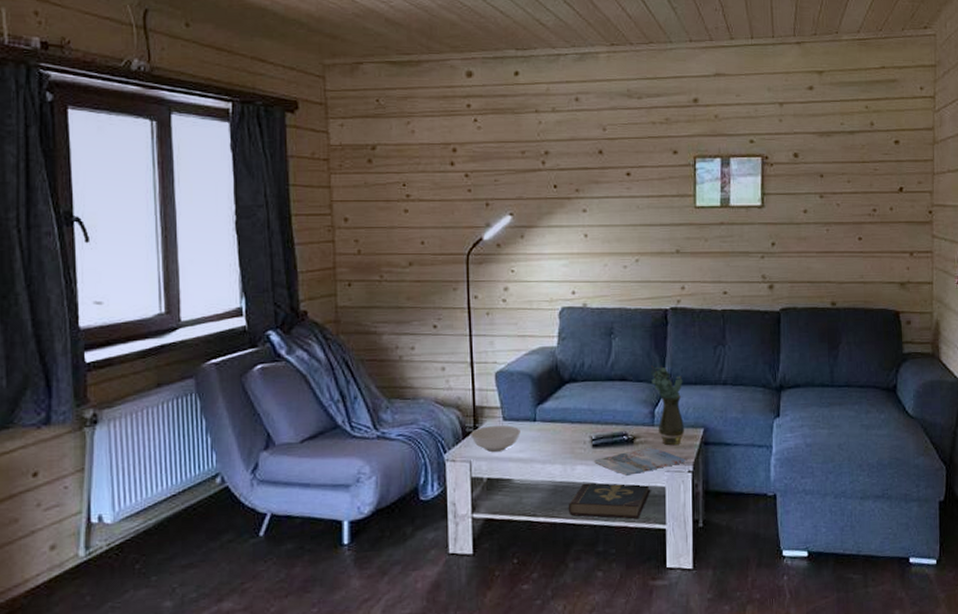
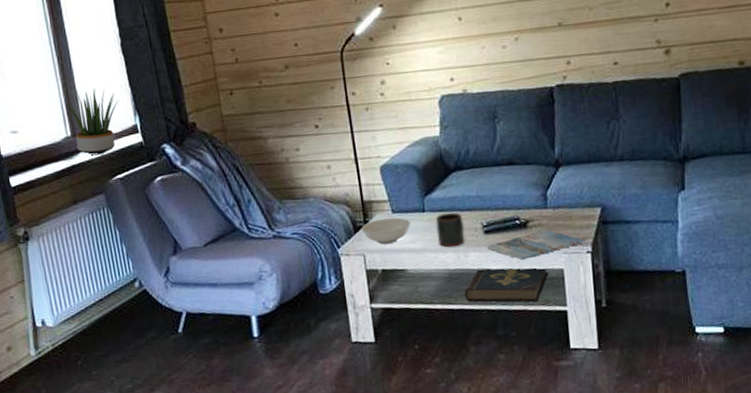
potted plant: none [165,265,225,335] -> present [66,89,119,155]
mug: none [545,423,574,458] -> present [435,212,465,247]
vase: present [650,365,685,446] -> none [539,145,581,227]

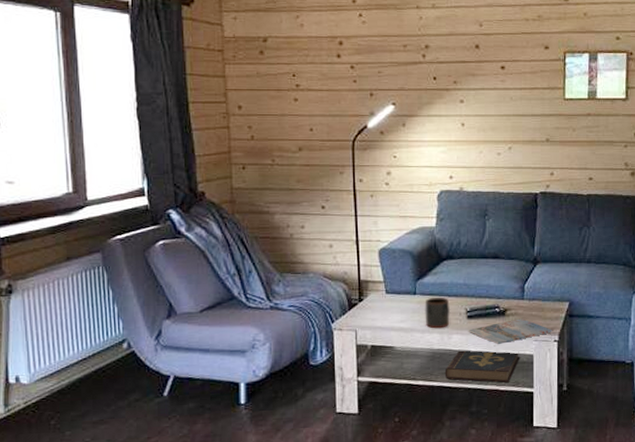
potted plant: present [66,89,119,155] -> none [71,148,128,213]
bowl: present [362,217,410,244] -> none [356,298,402,322]

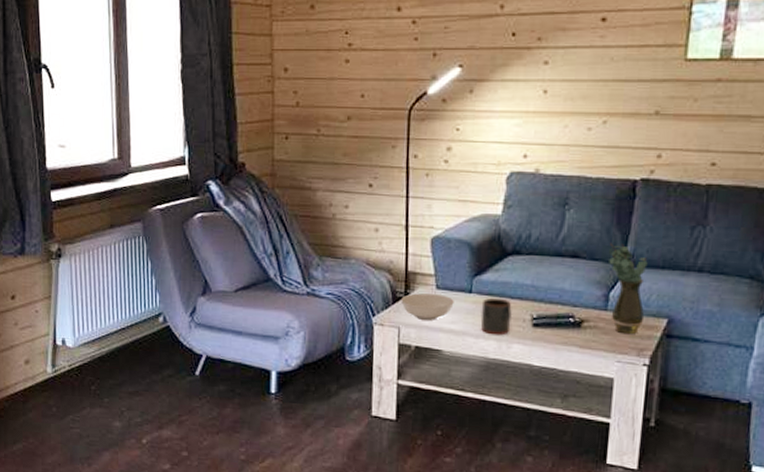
bowl: none [356,298,402,322] -> present [401,293,454,320]
book: present [444,345,520,383] -> none [499,362,597,409]
magazine: present [469,318,552,345] -> none [533,333,642,362]
vase: none [521,244,552,318] -> present [608,243,648,335]

